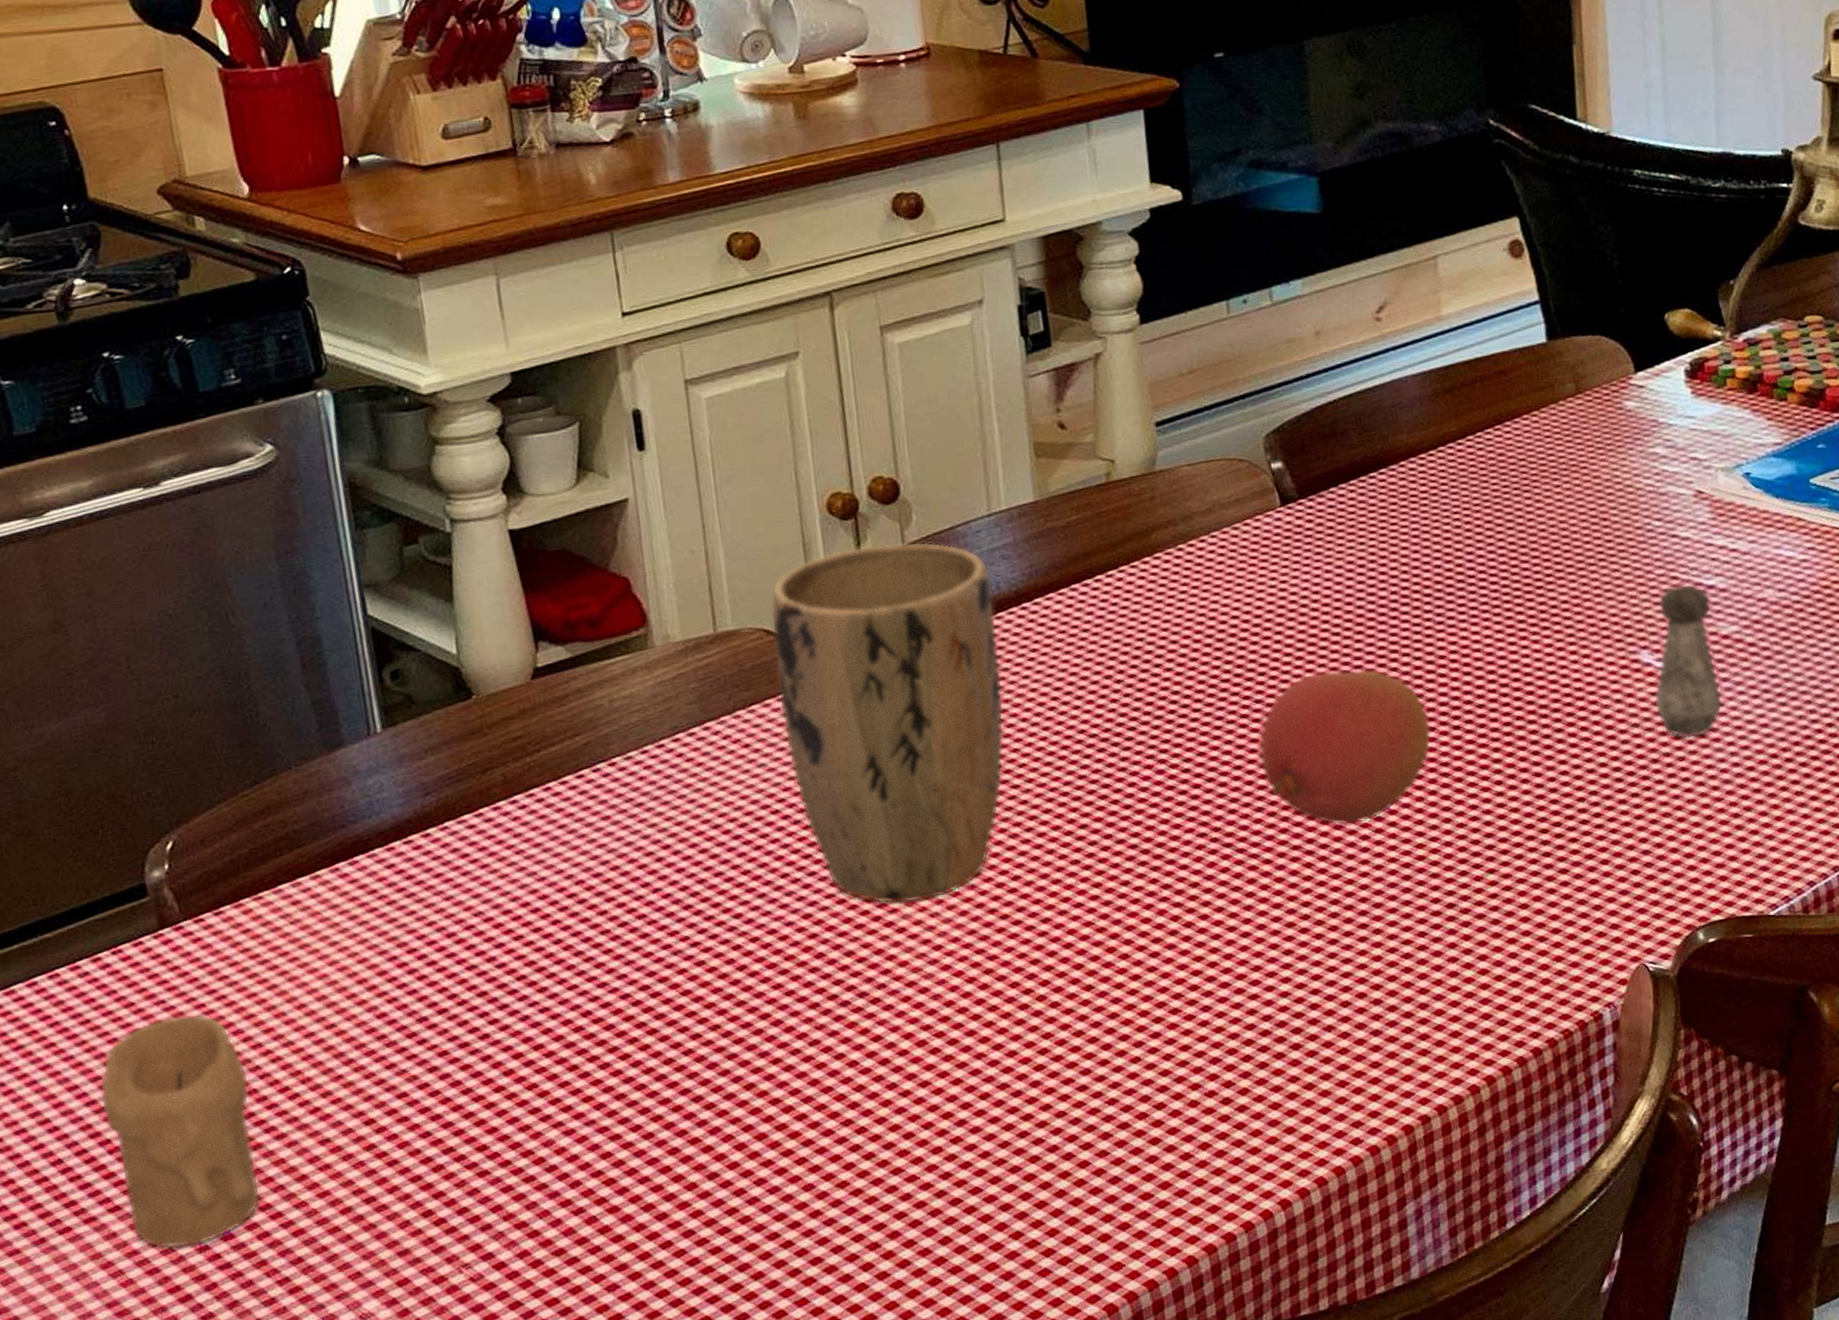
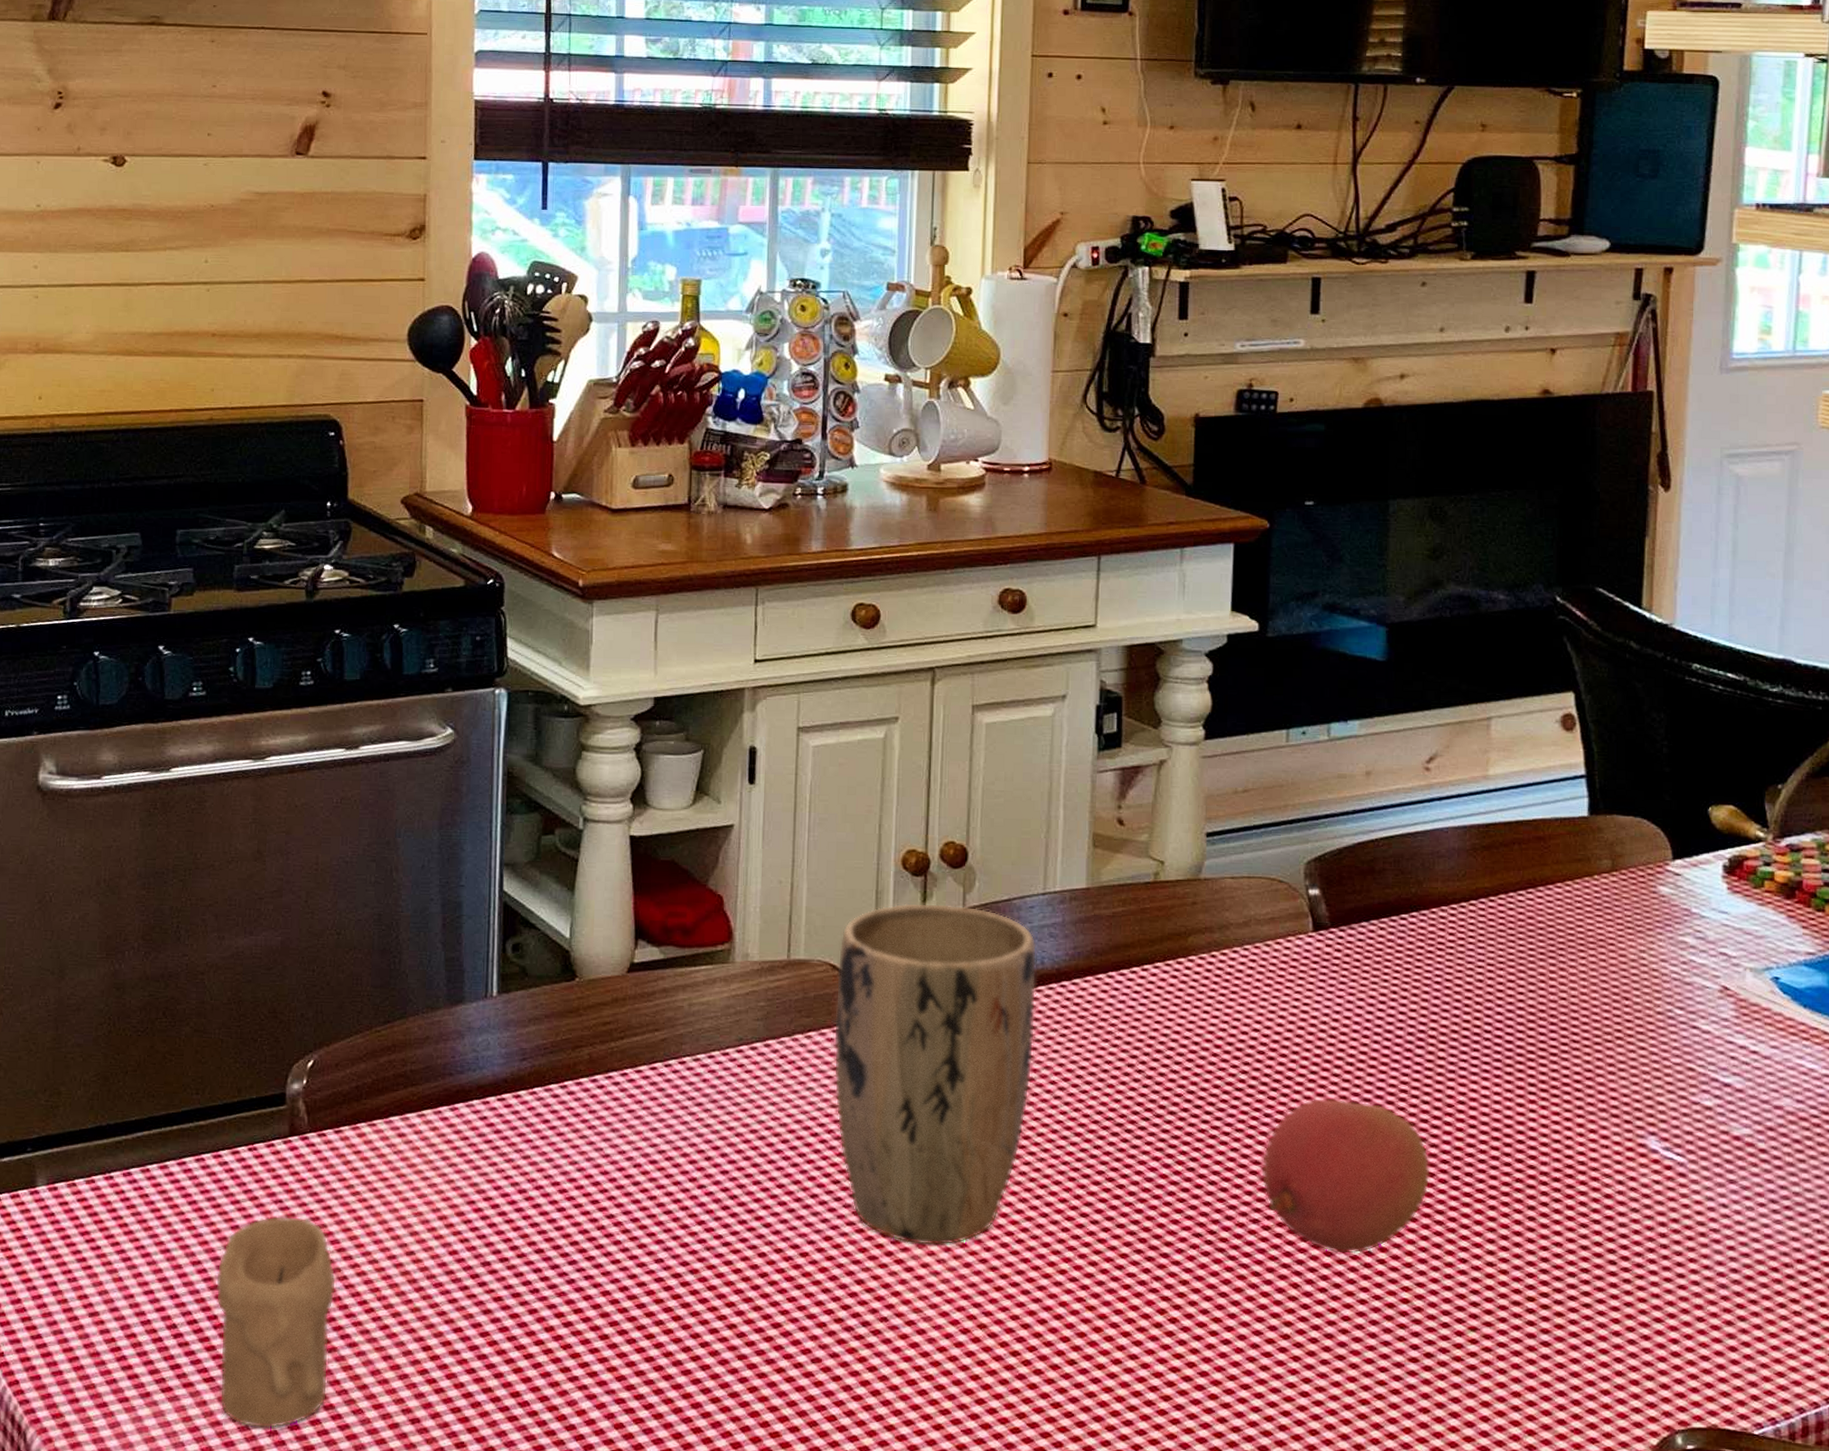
salt shaker: present [1654,584,1723,738] -> none [1657,1077,1728,1235]

